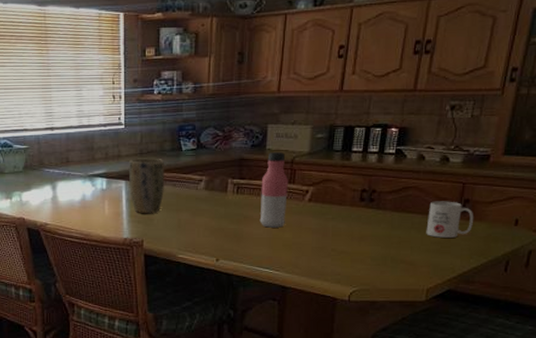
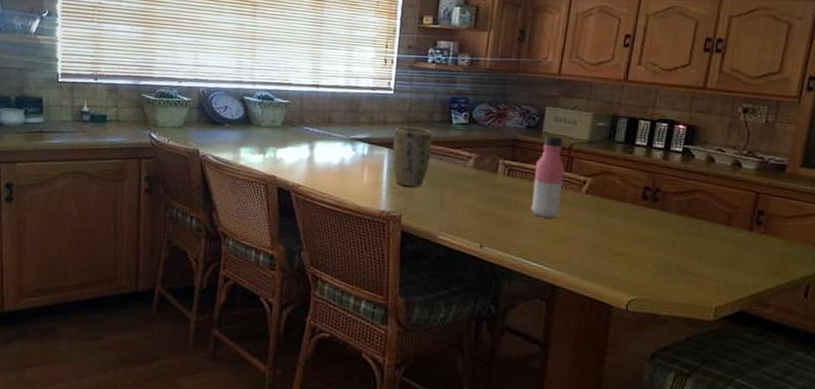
mug: present [426,201,473,238] -> none [715,208,768,252]

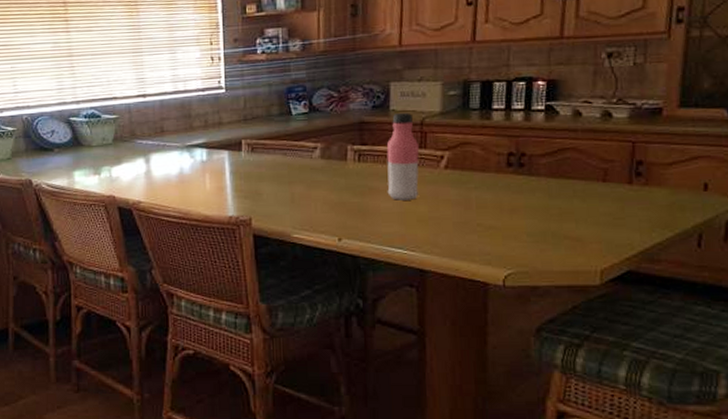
plant pot: present [392,126,433,187] -> none [232,124,274,187]

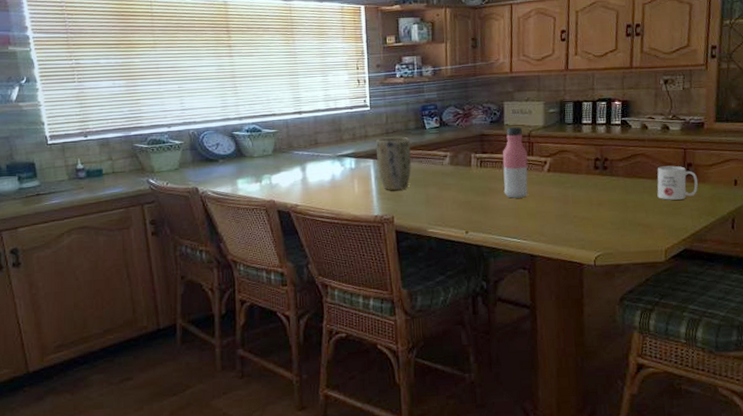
plant pot: none [232,124,274,187] -> present [376,137,412,190]
mug: none [592,163,651,208] -> present [657,165,698,200]

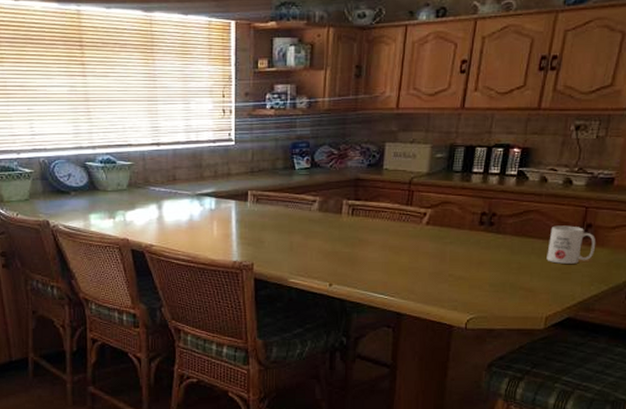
plant pot: present [376,137,412,190] -> none [239,176,277,235]
water bottle: present [502,127,528,199] -> none [375,173,407,252]

